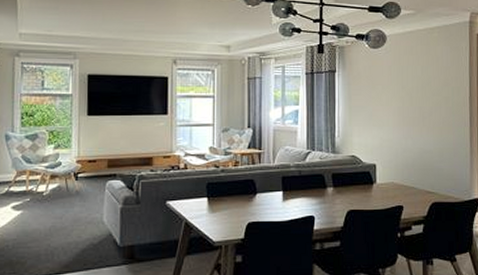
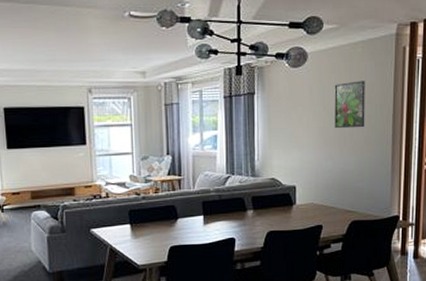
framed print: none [412,63,443,109] -> present [334,80,365,129]

